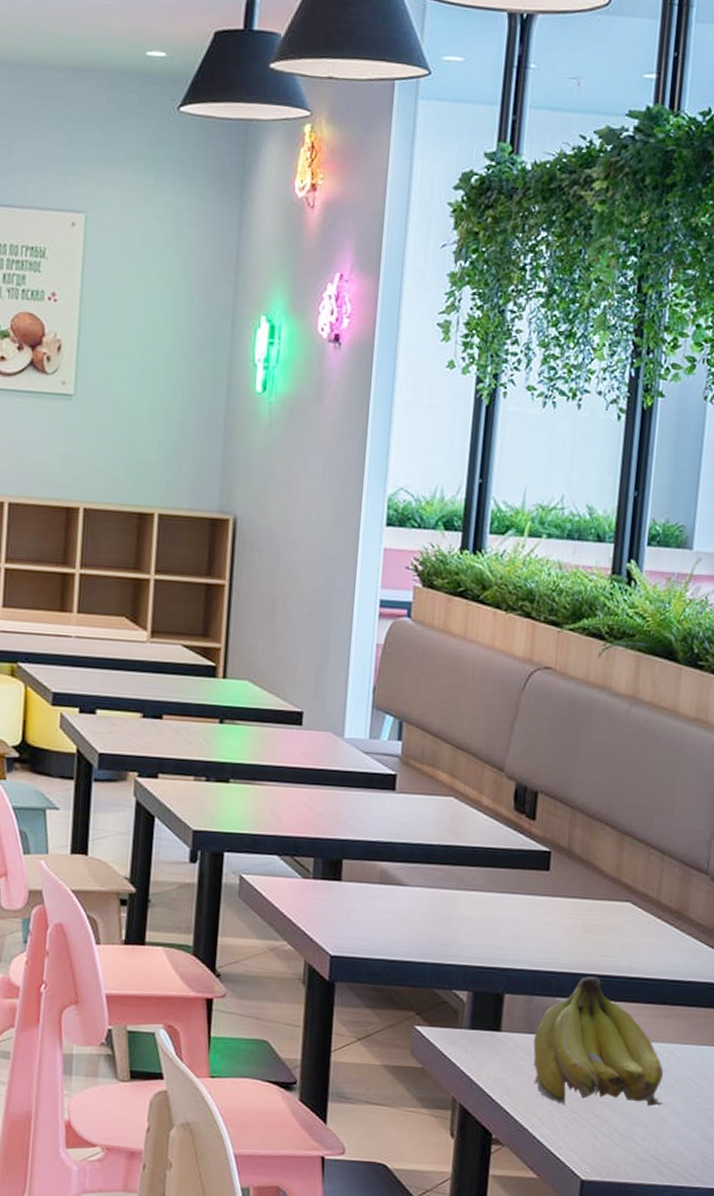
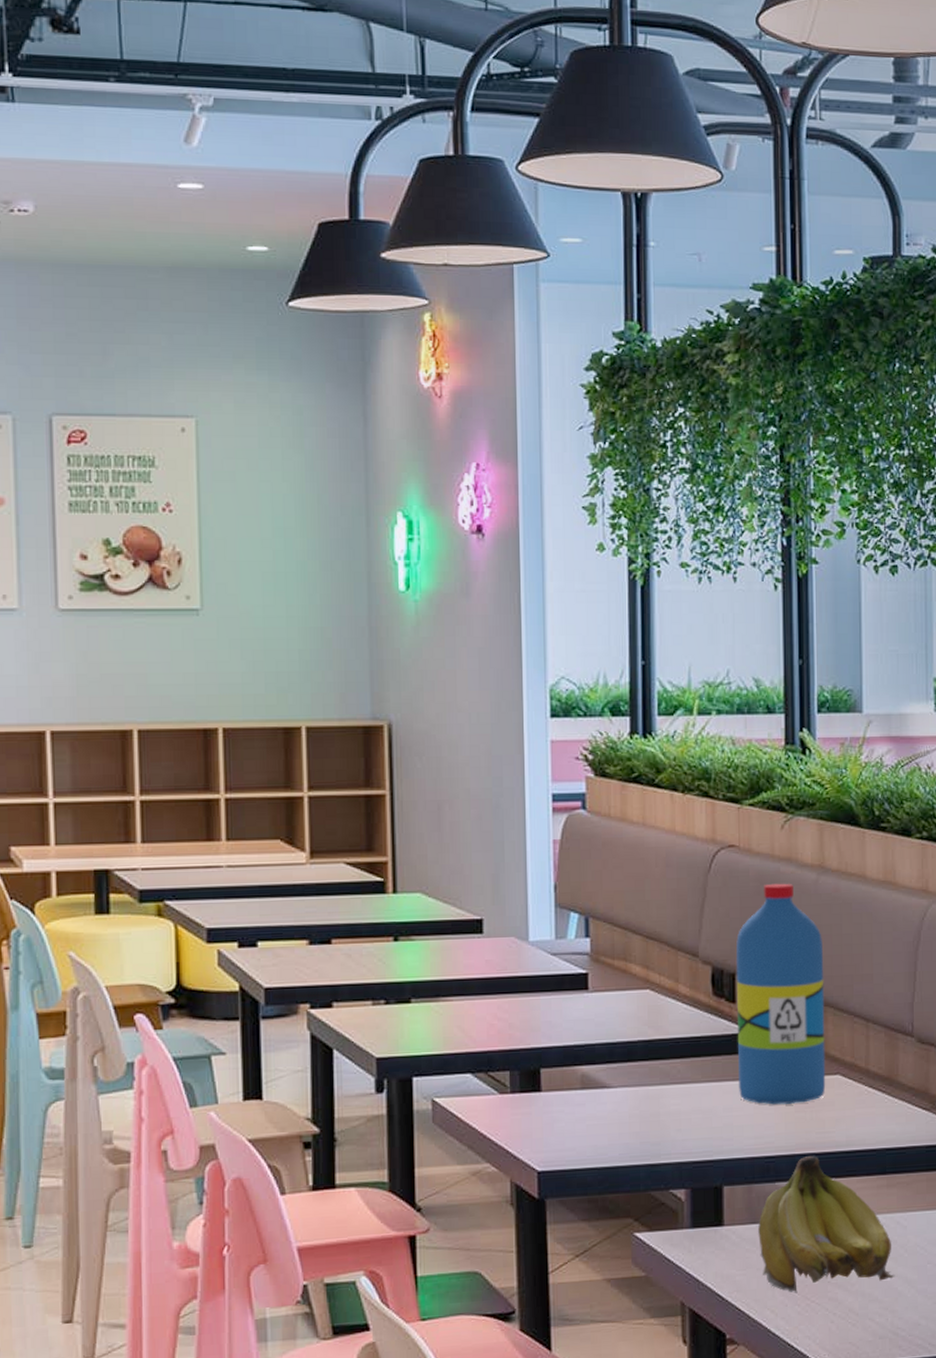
water bottle: none [529,709,628,925] -> present [735,883,826,1105]

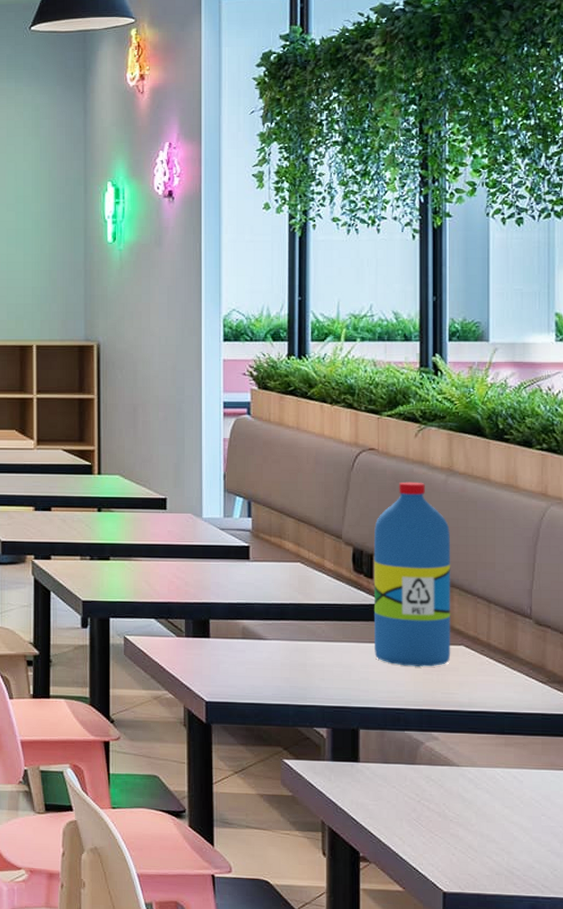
fruit: present [758,1156,895,1293] -> none [389,712,512,826]

